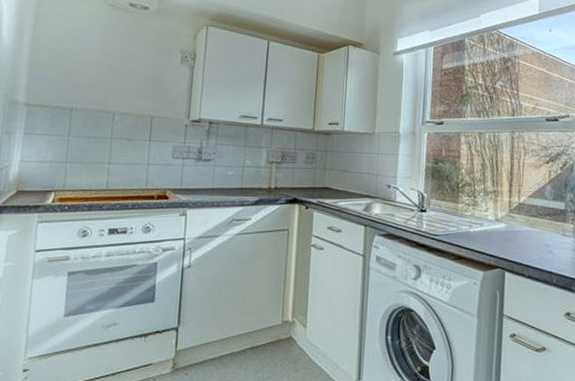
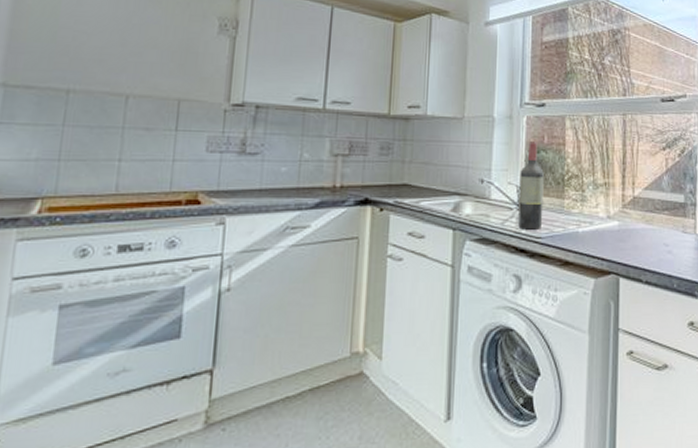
wine bottle: none [419,153,441,229] -> present [518,140,544,230]

